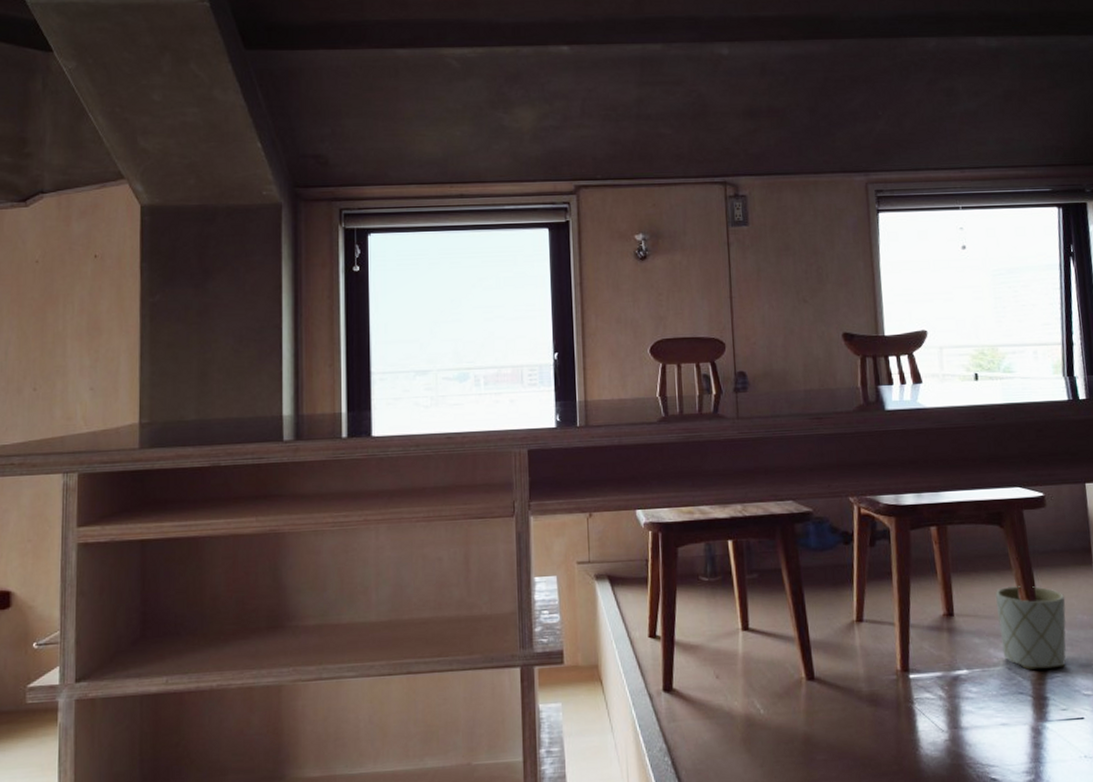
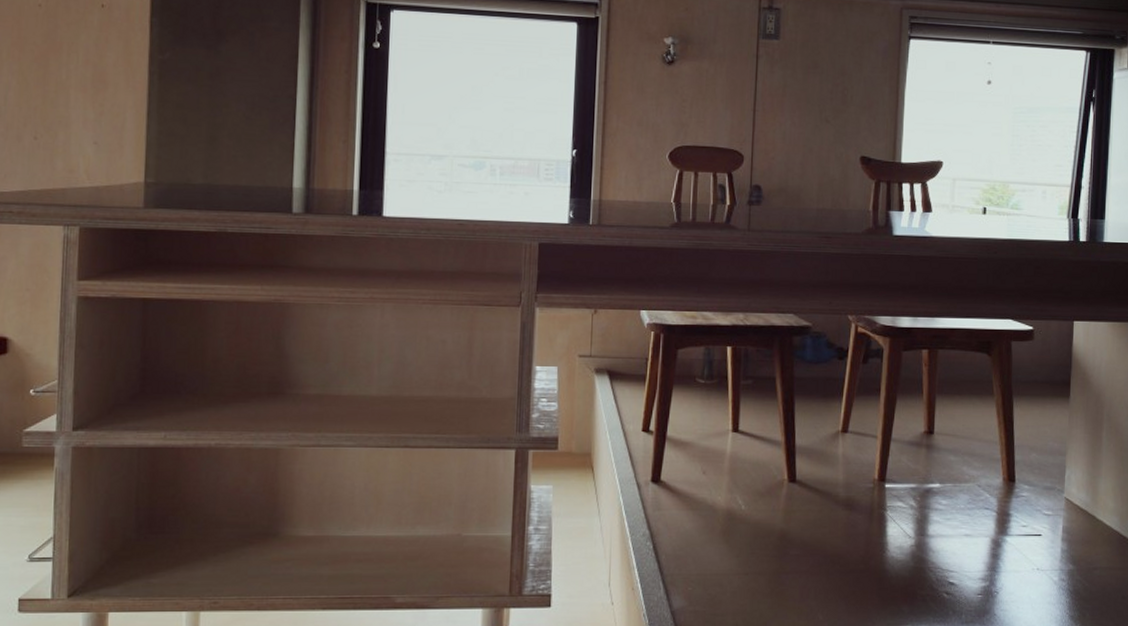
planter: present [995,585,1067,670] -> none [974,410,1040,488]

